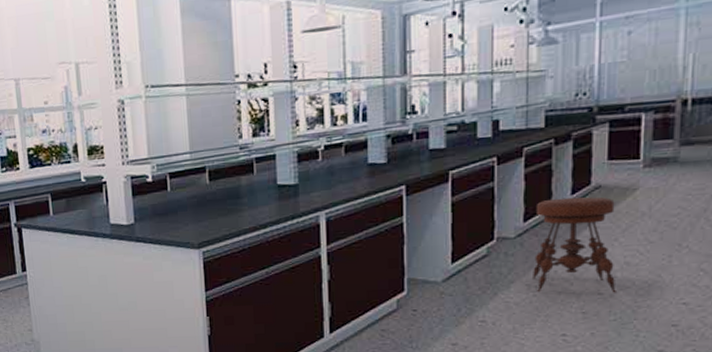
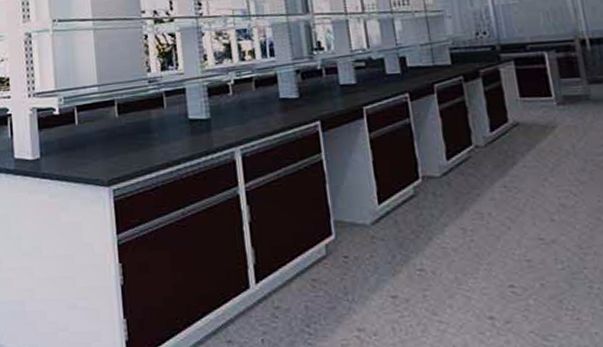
stool: present [533,197,618,293] -> none [457,134,560,238]

